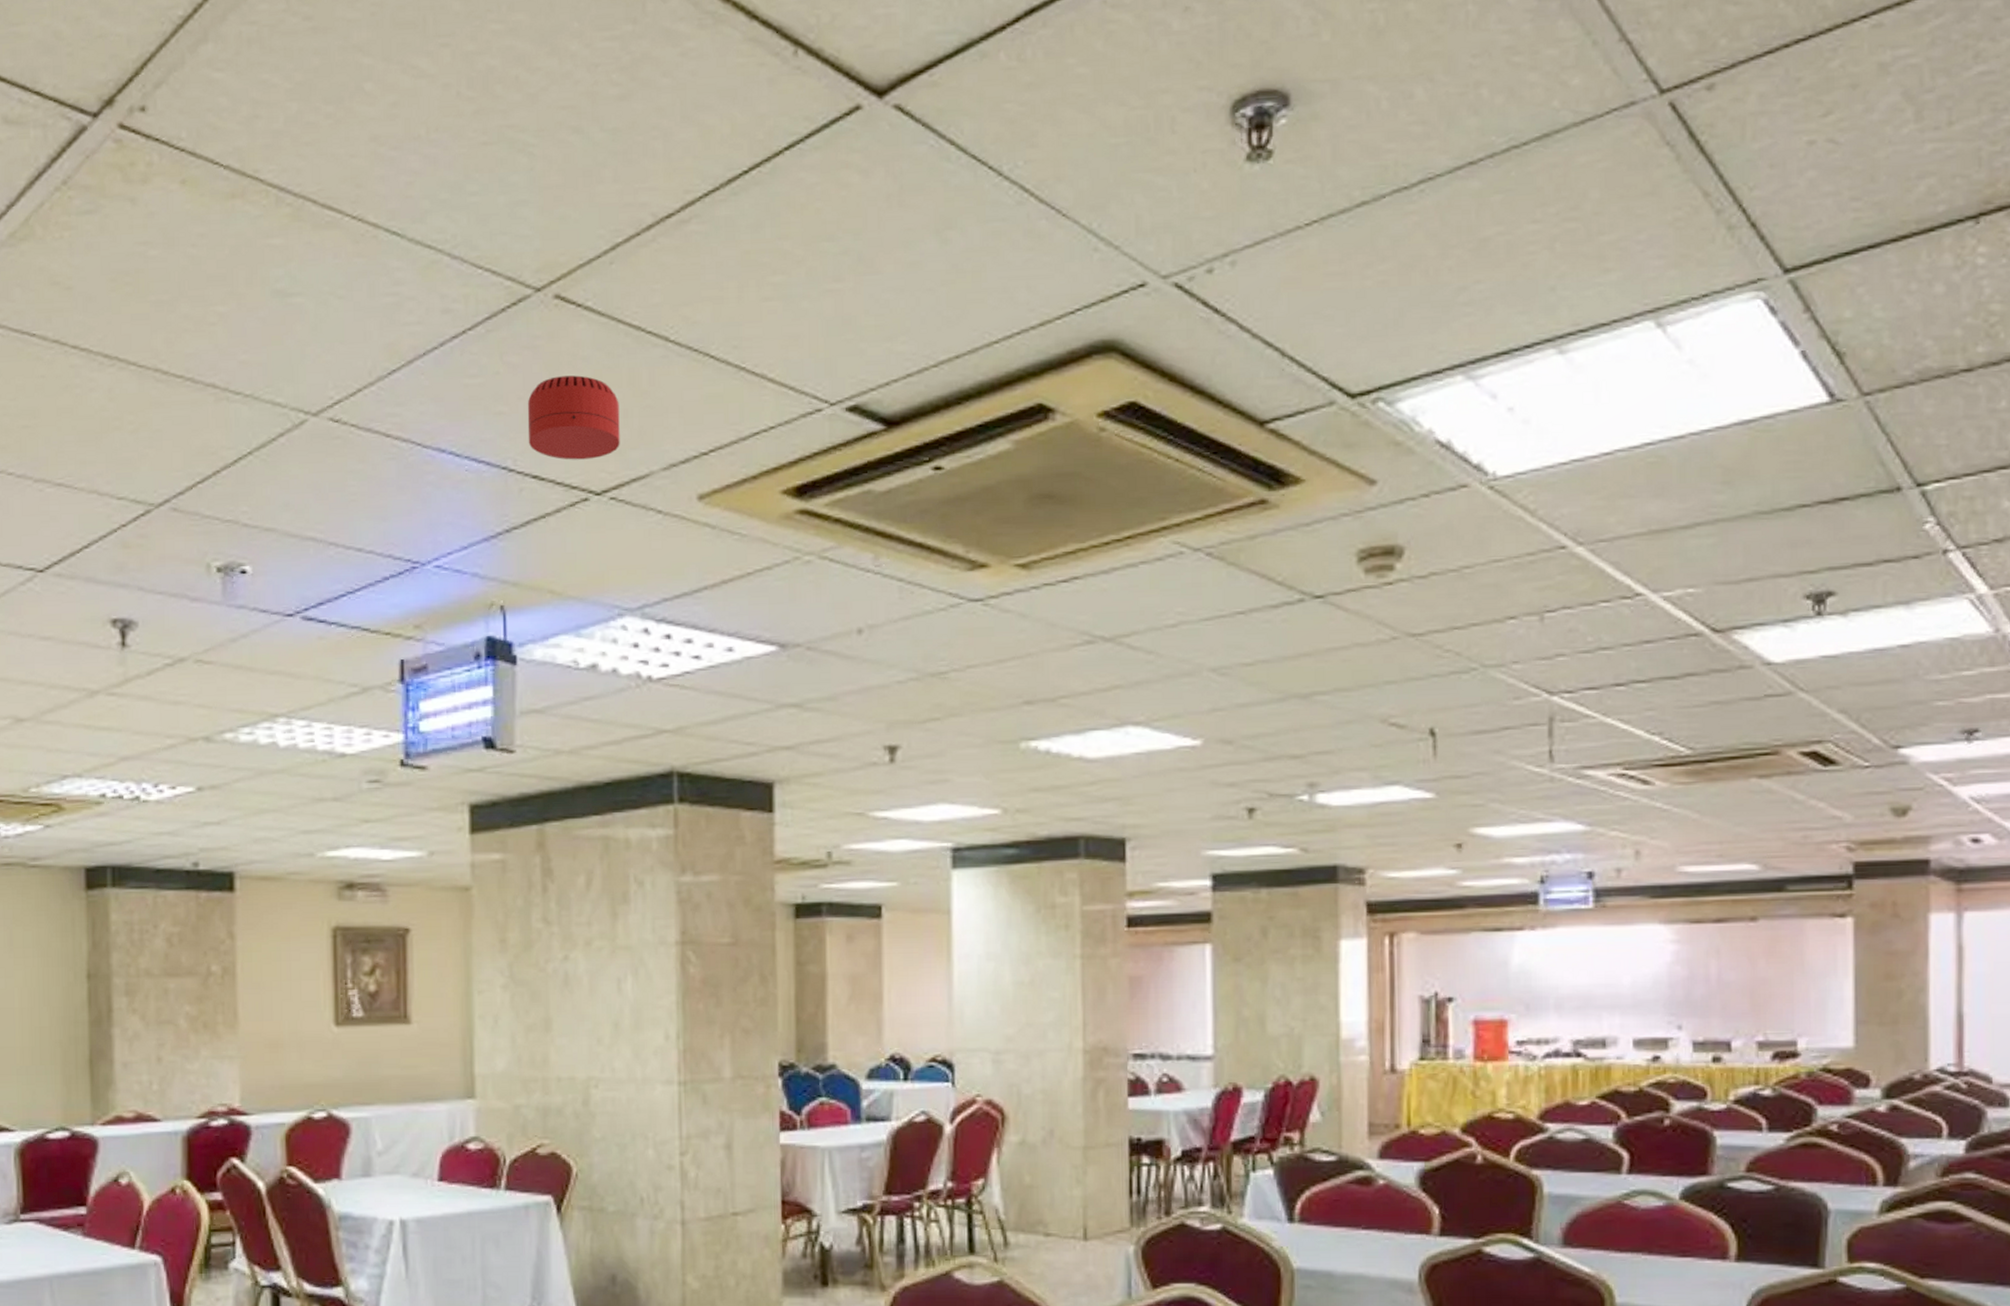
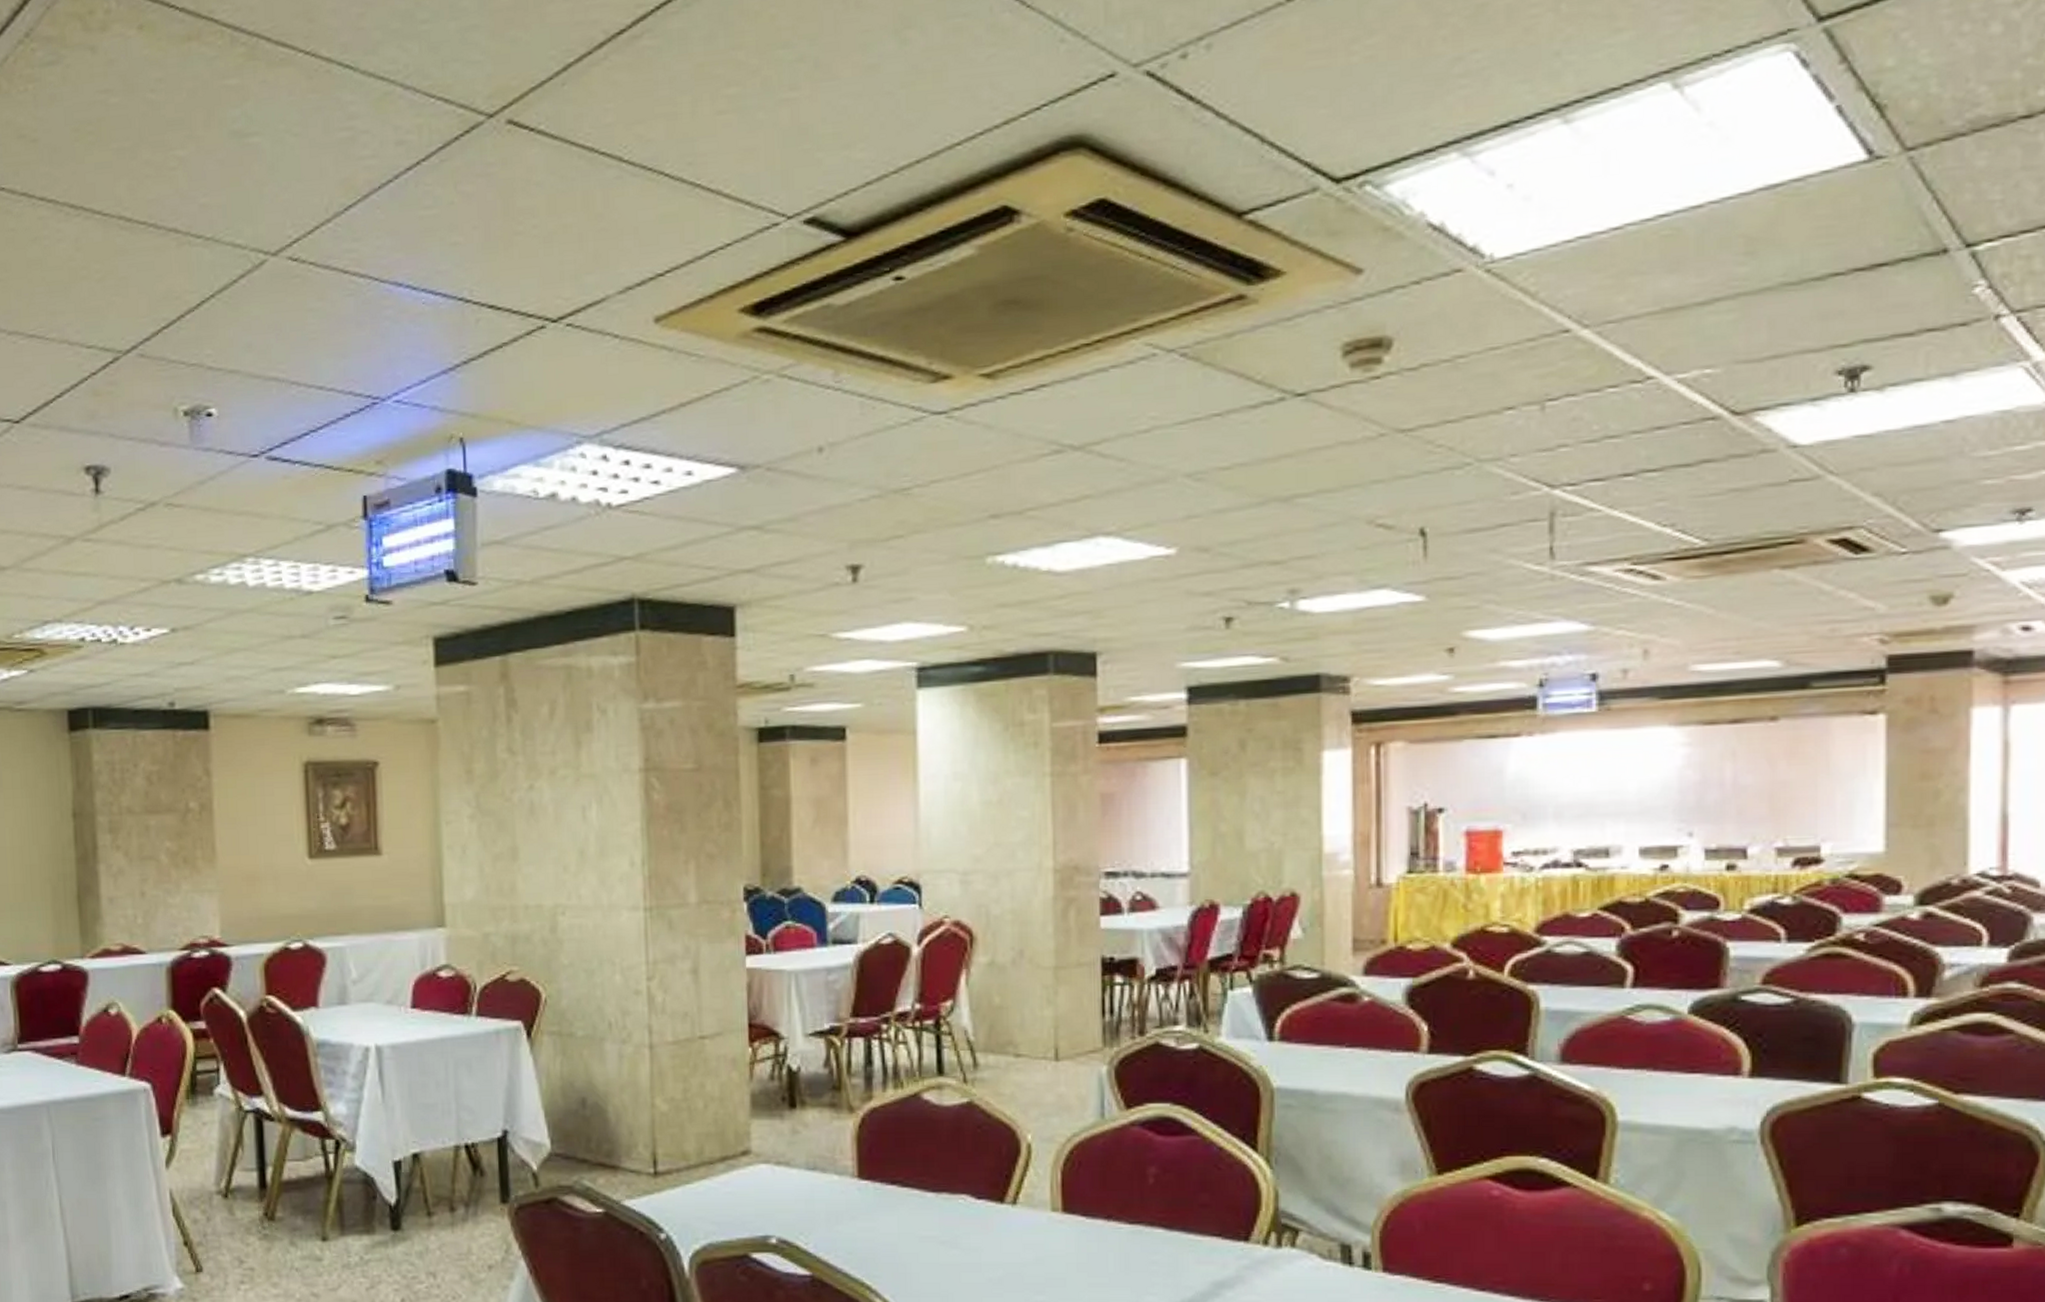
smoke detector: present [527,375,620,460] -> none [482,201,576,288]

